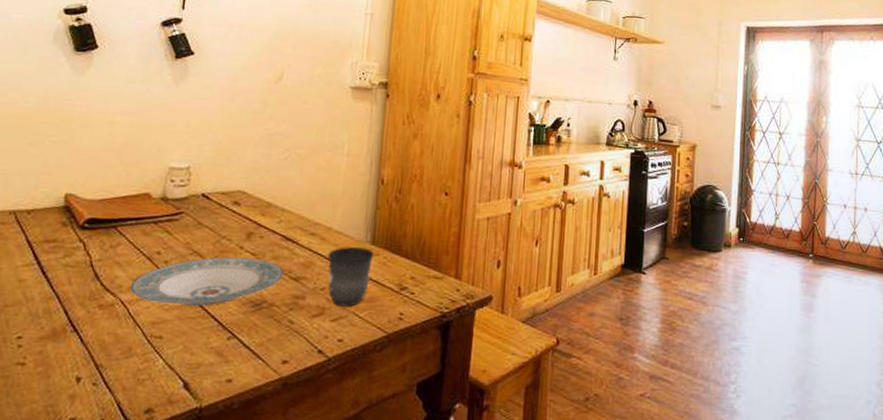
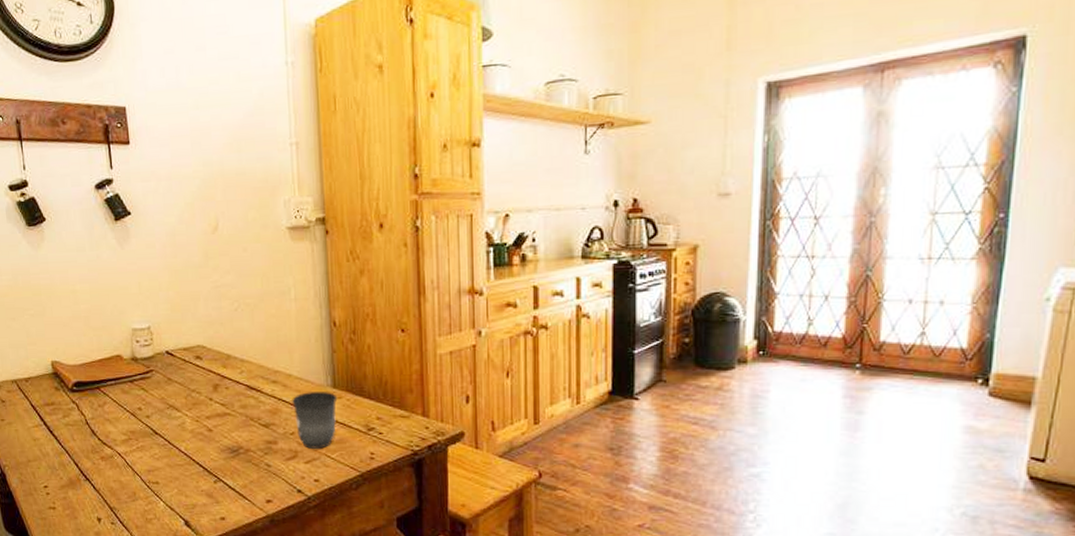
plate: present [130,257,284,306] -> none [123,409,254,454]

